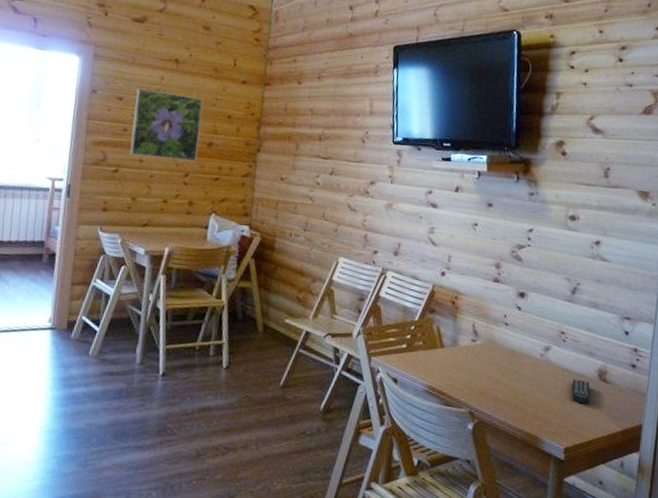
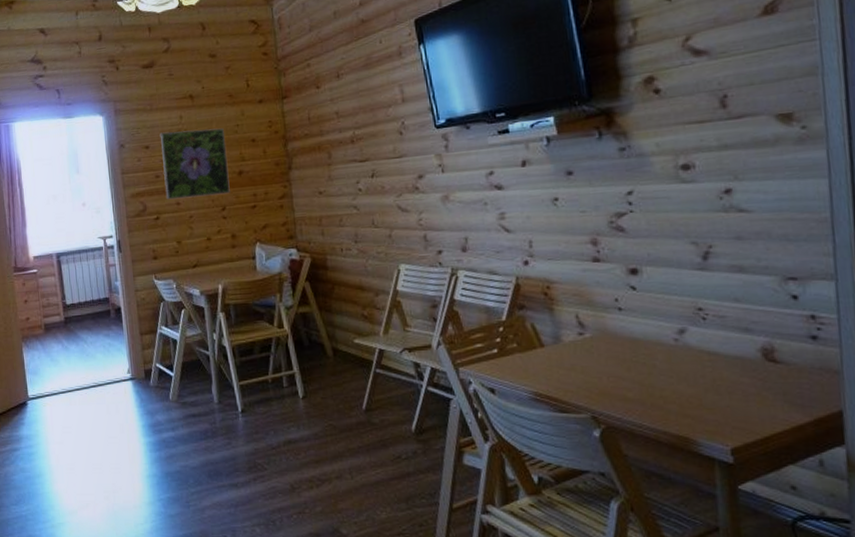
remote control: present [572,379,591,404] -> none [726,363,757,392]

